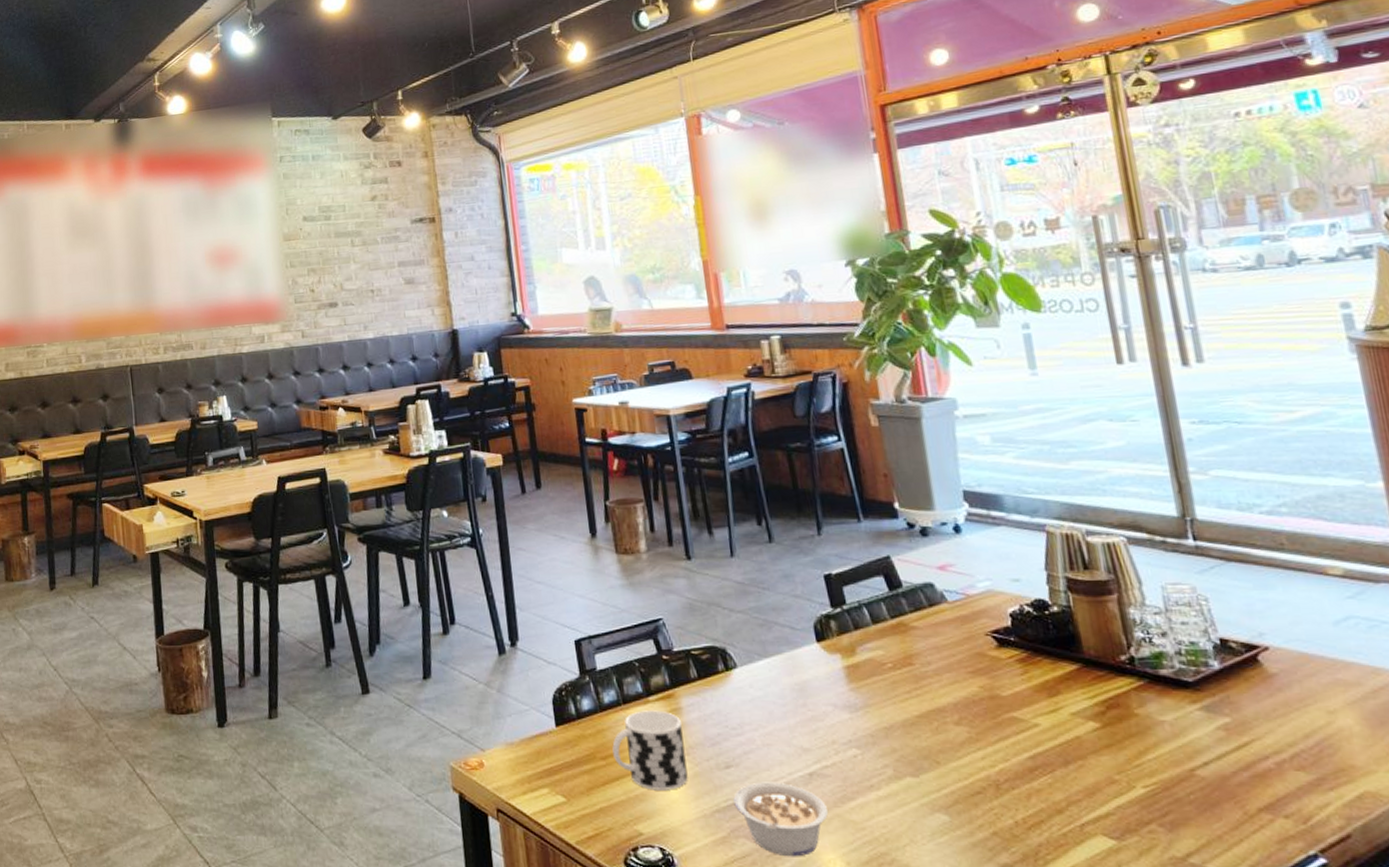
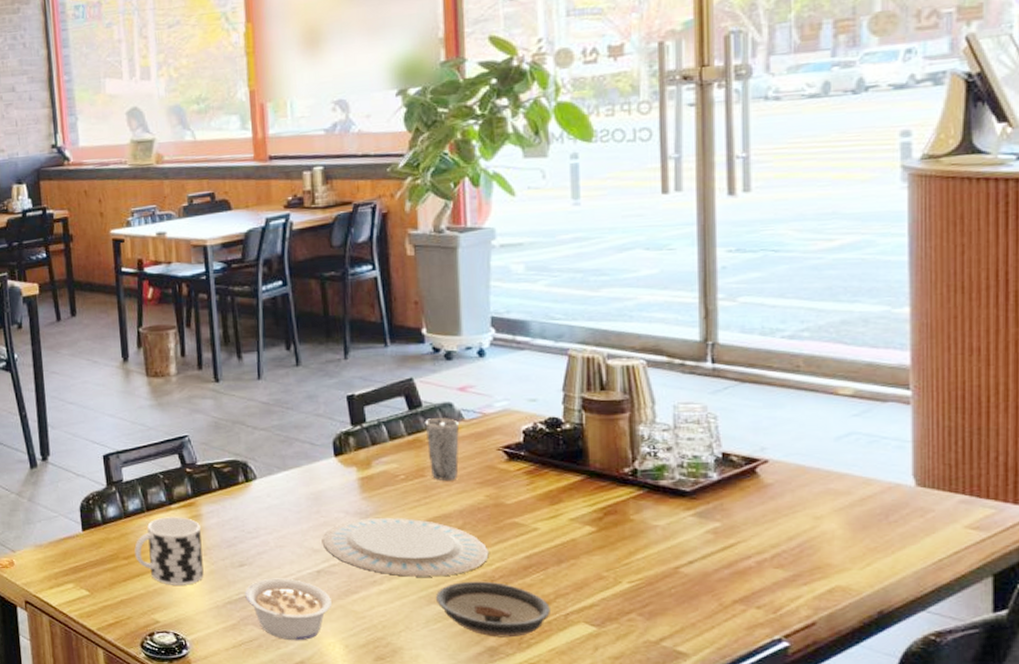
plate: none [812,711,991,781] -> present [323,517,489,577]
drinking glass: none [907,599,948,669] -> present [424,418,459,480]
saucer: none [939,785,1065,853] -> present [436,581,550,638]

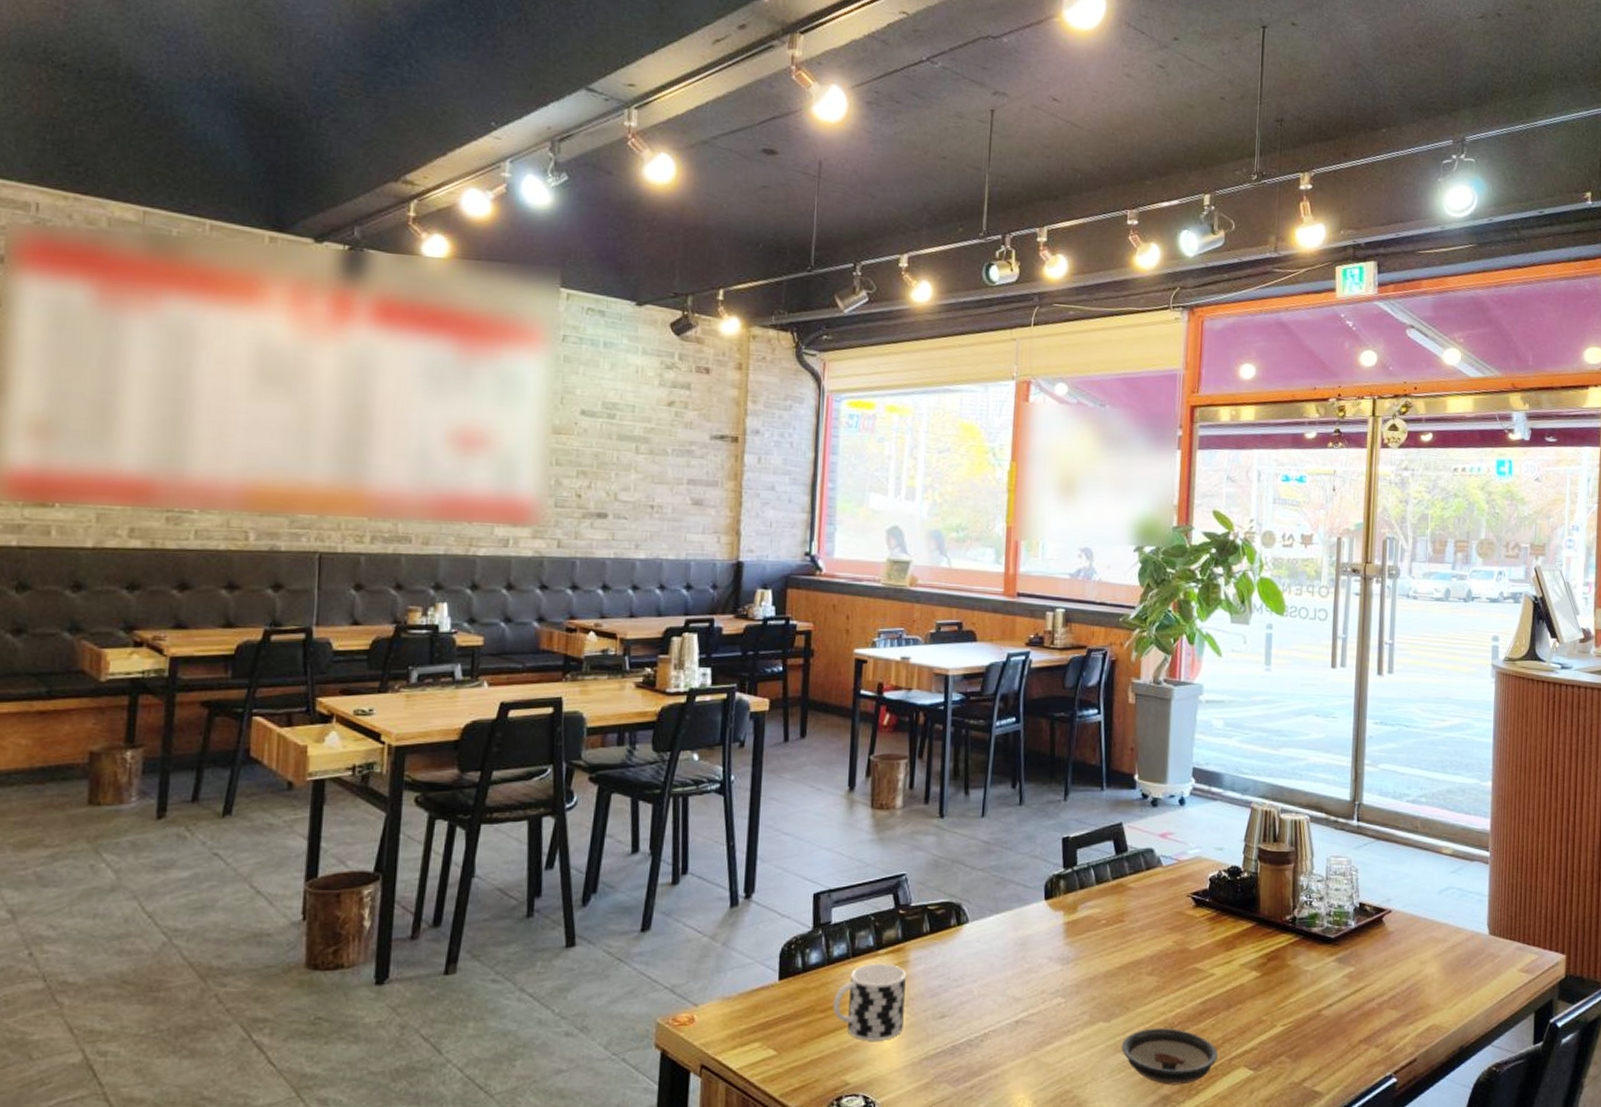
legume: present [245,578,333,641] -> none [942,1030,1027,1099]
plate: present [323,517,489,577] -> none [1025,963,1172,1025]
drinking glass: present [424,418,459,480] -> none [1128,864,1157,926]

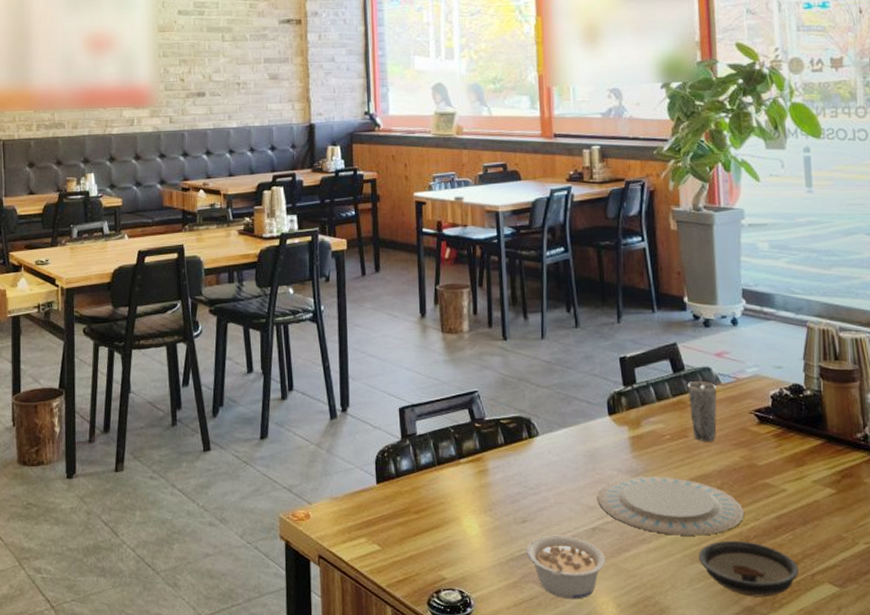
cup: present [833,963,906,1041] -> none [425,471,489,541]
legume: none [942,1030,1027,1099] -> present [526,535,606,600]
plate: none [1025,963,1172,1025] -> present [598,475,744,536]
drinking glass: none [1128,864,1157,926] -> present [687,382,717,441]

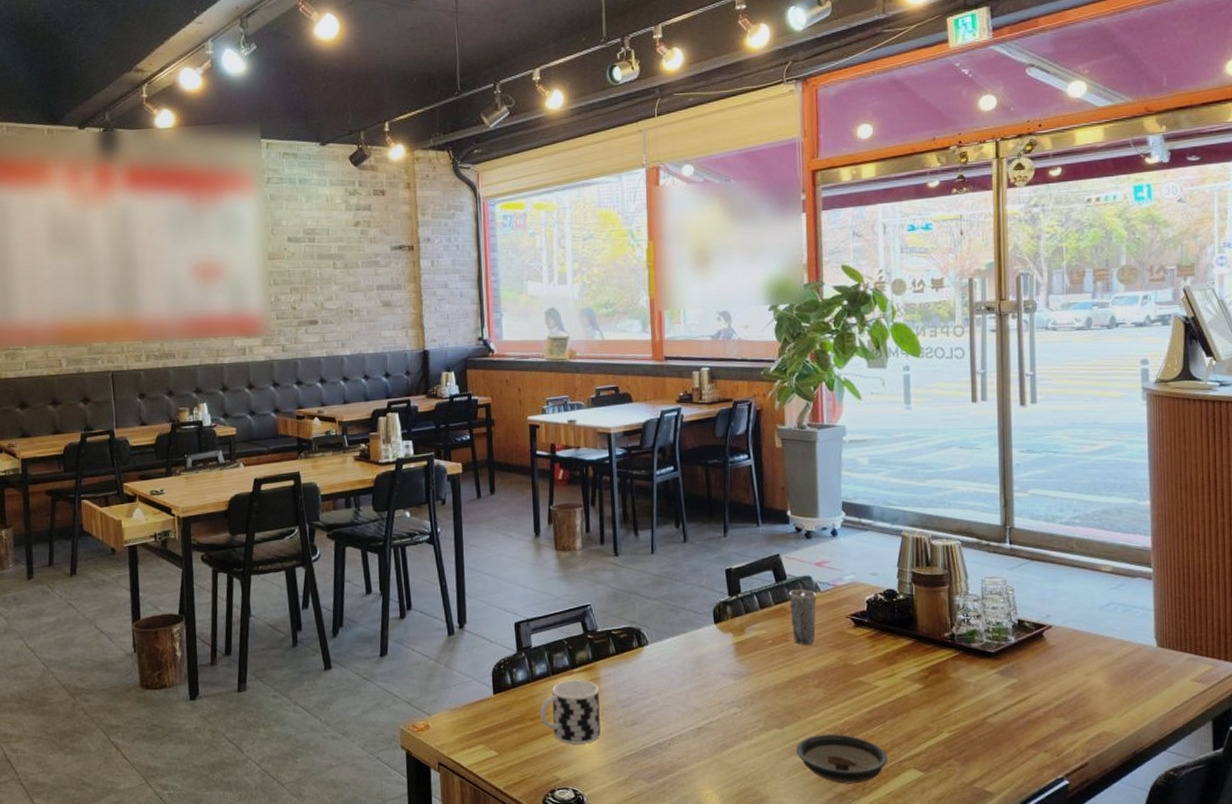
cup: none [425,471,489,541] -> present [540,680,601,744]
legume: present [526,535,606,600] -> none [636,735,711,793]
plate: present [598,475,744,536] -> none [703,678,839,732]

